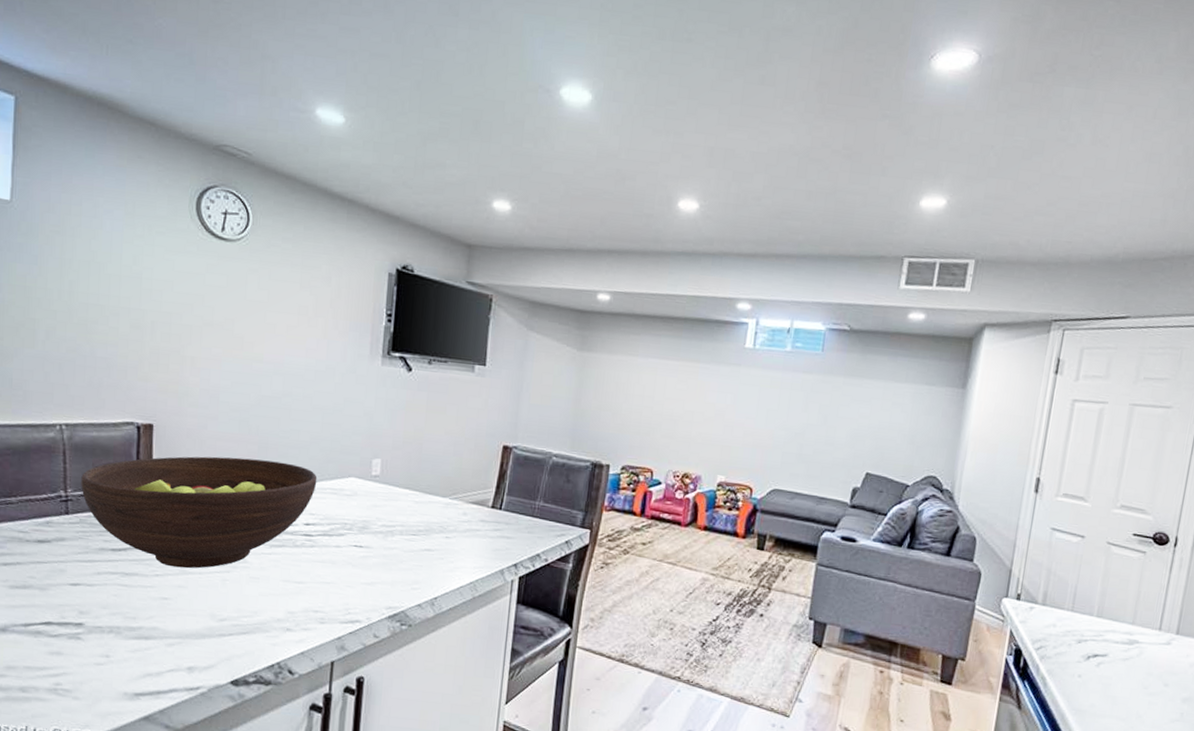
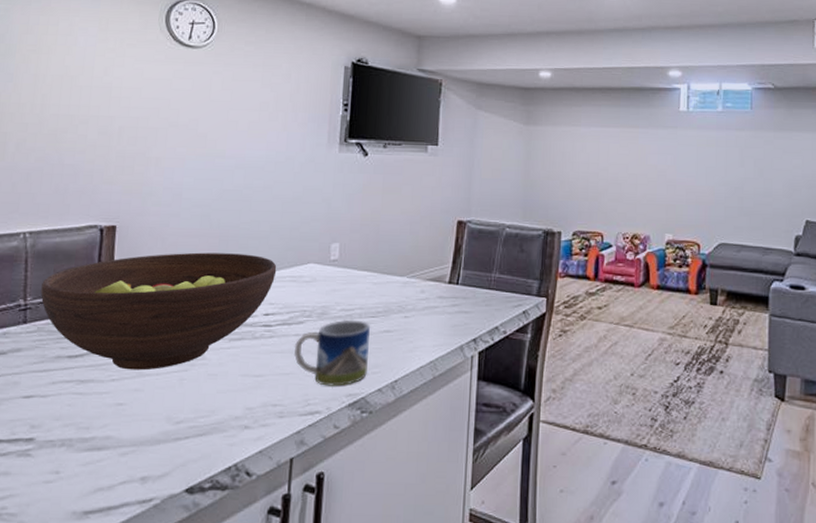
mug: none [334,535,412,599] -> present [293,319,371,386]

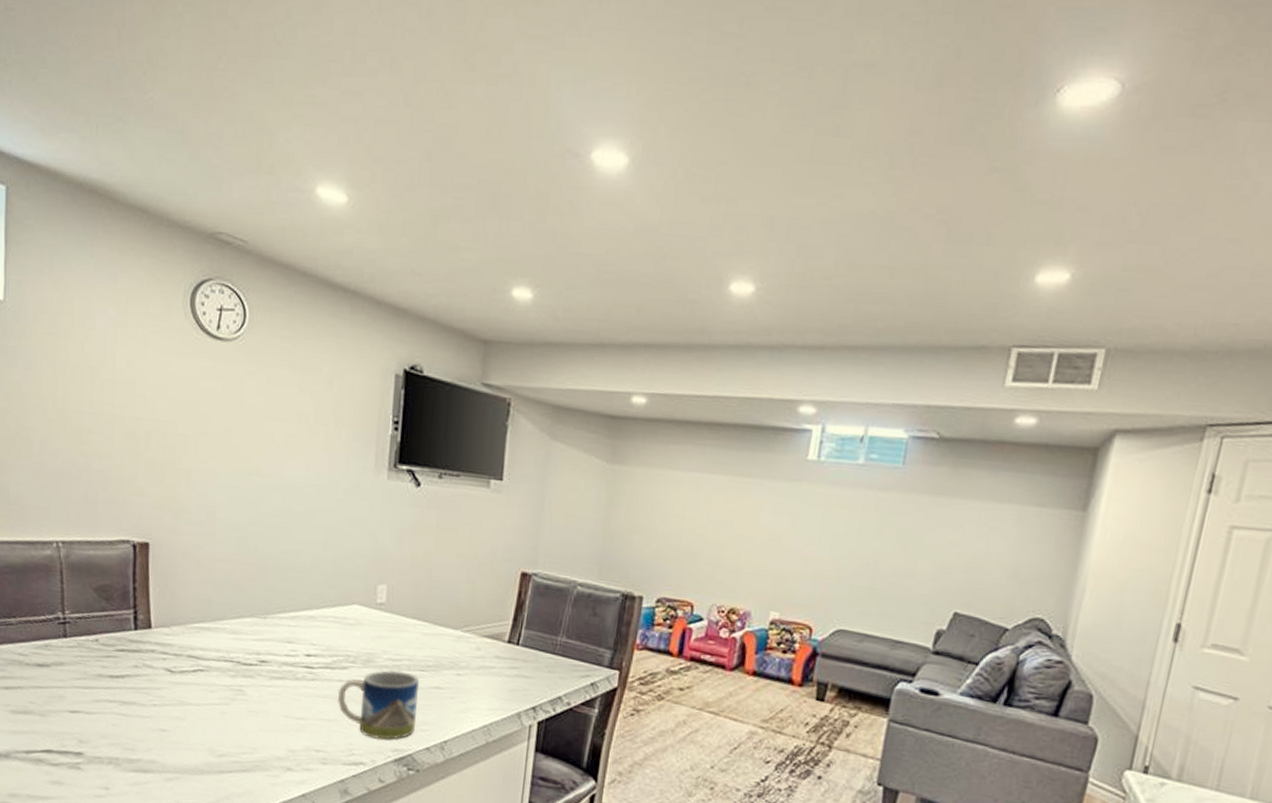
fruit bowl: present [41,252,277,370] -> none [78,578,319,700]

